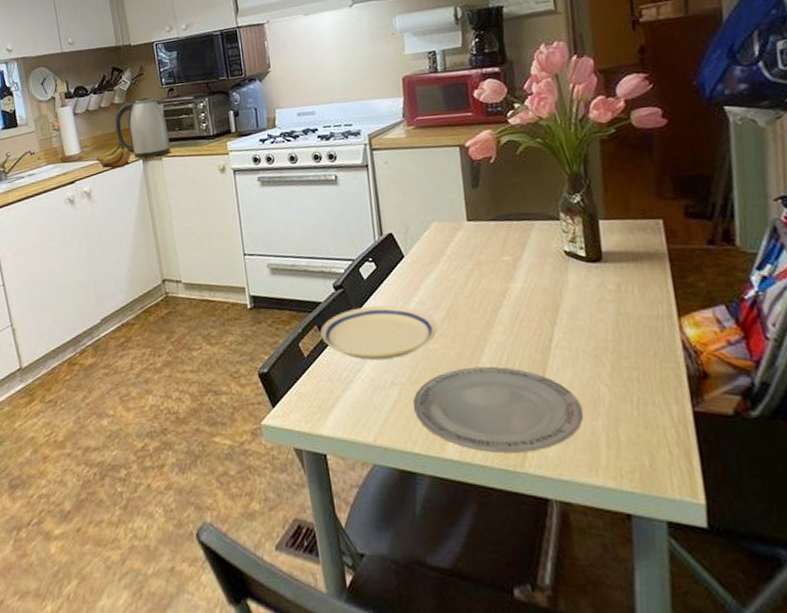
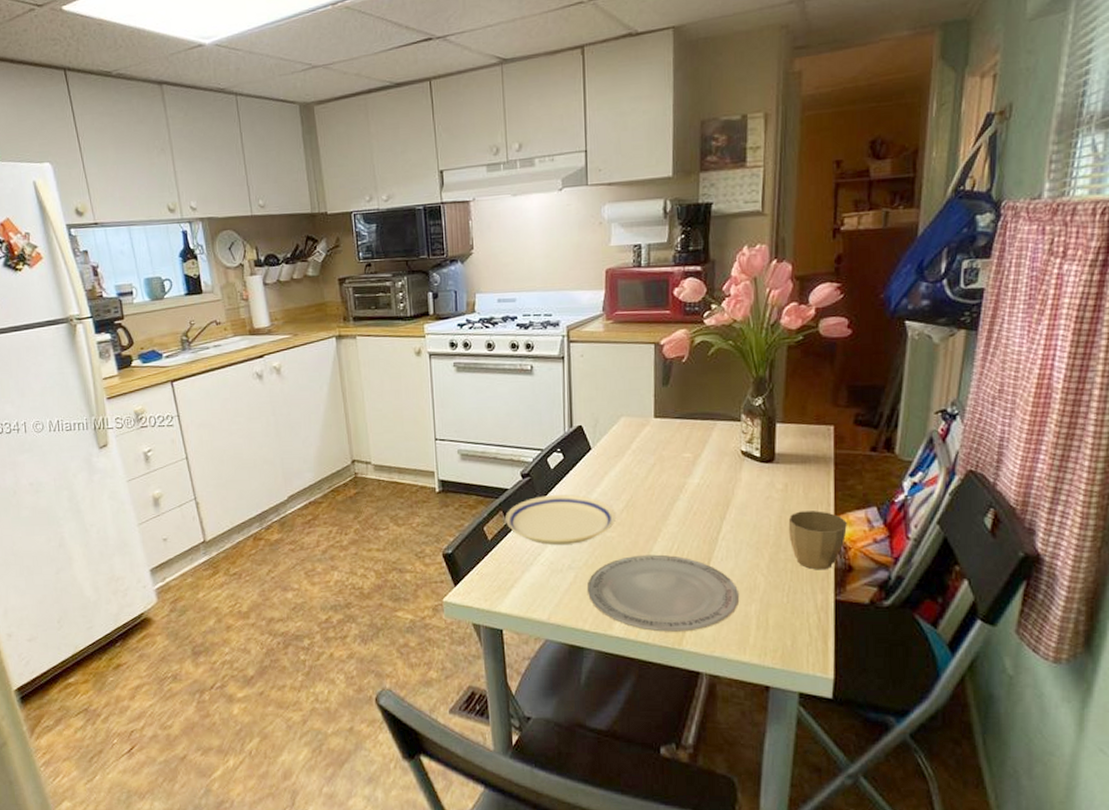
fruit: present [95,142,131,169] -> none [286,317,324,345]
kettle: present [115,97,171,159] -> none [308,271,366,337]
cup: none [626,312,695,378] -> present [788,511,847,570]

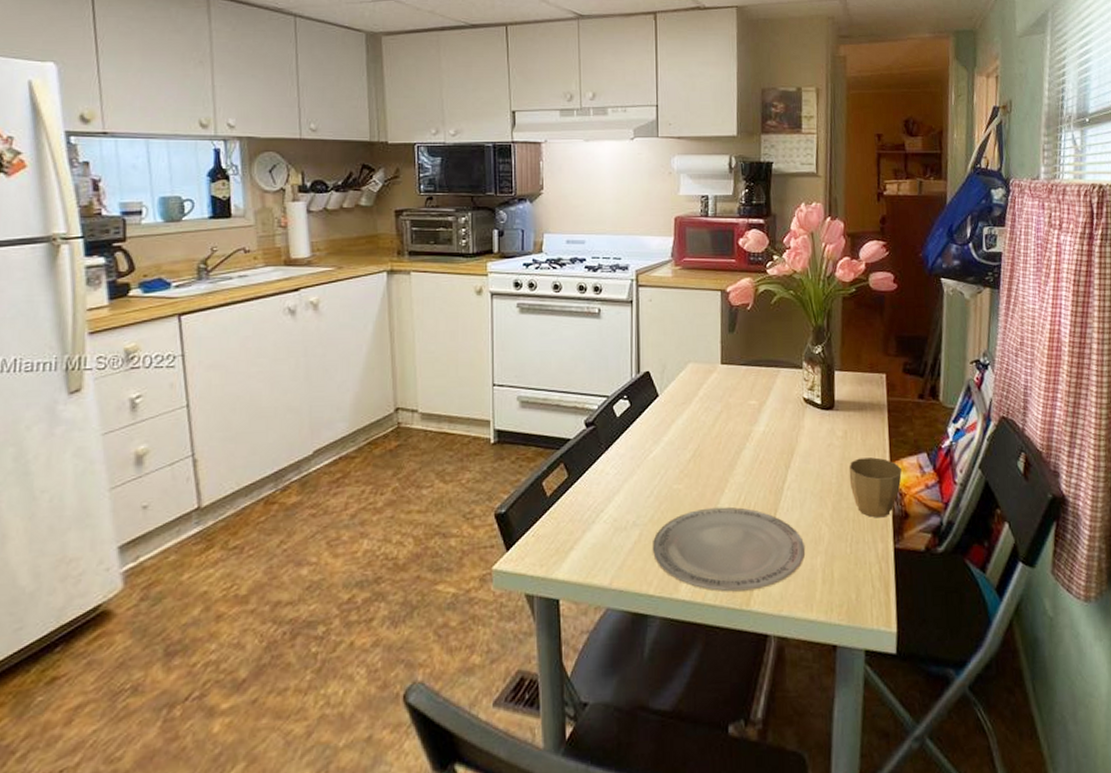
plate: present [505,495,616,545] -> none [567,444,682,500]

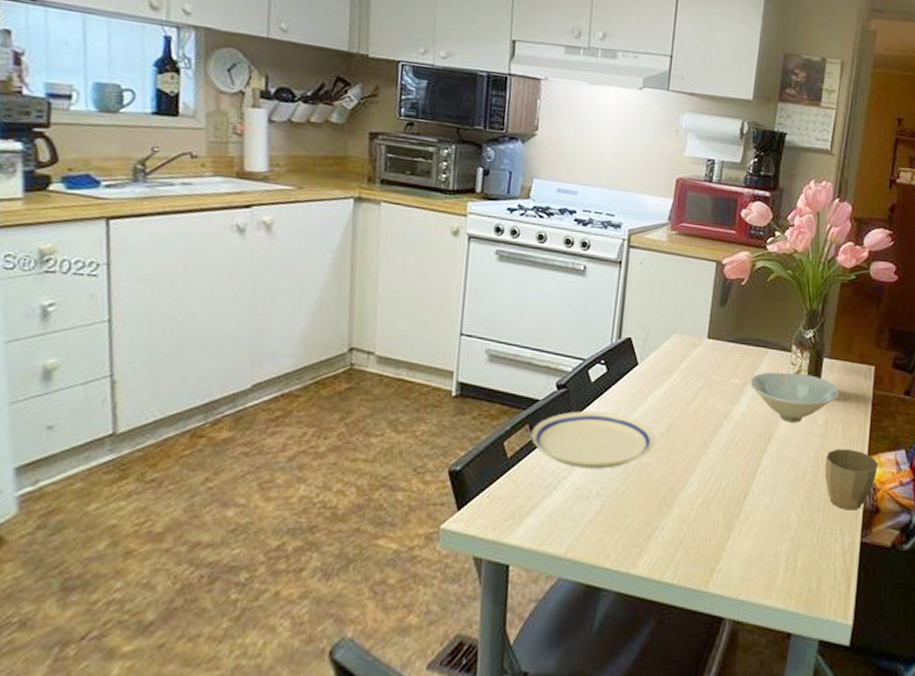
plate: none [567,444,682,500] -> present [531,411,655,468]
plate: present [652,506,806,592] -> none [613,484,772,572]
bowl: none [766,389,854,437] -> present [750,372,840,423]

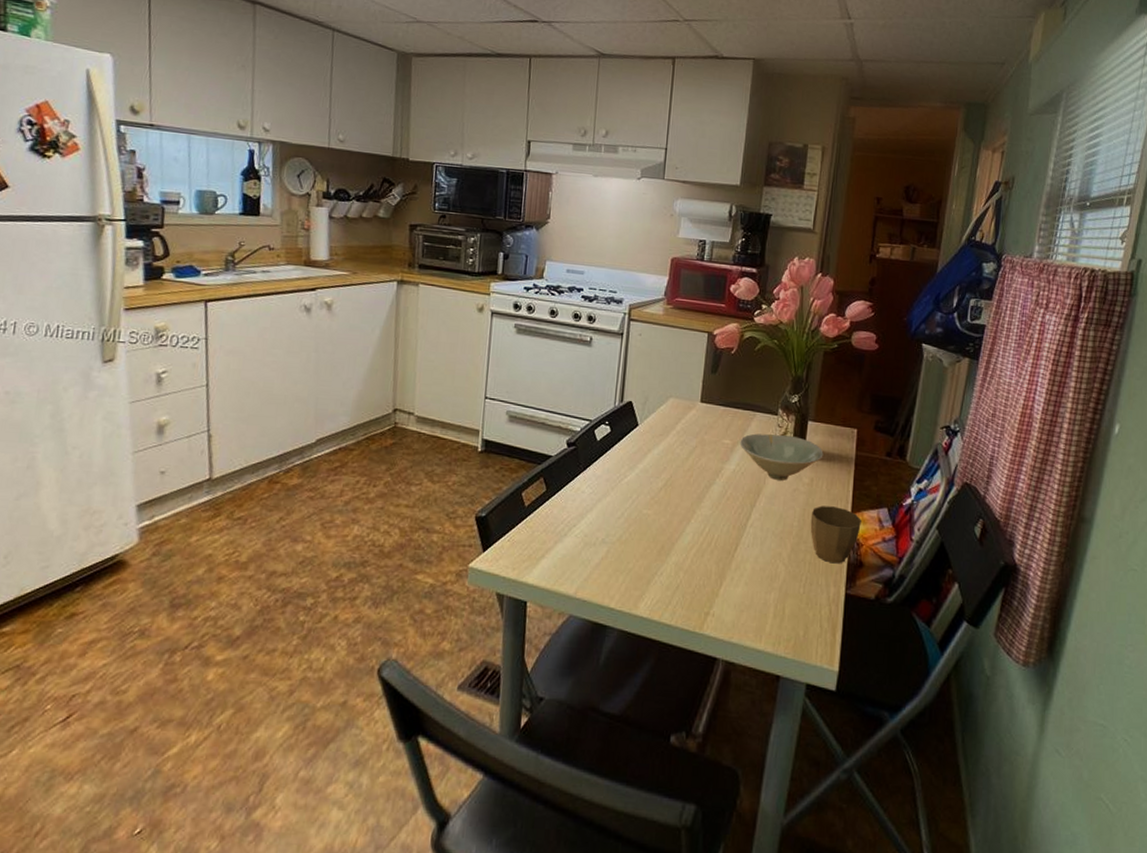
plate: present [531,411,655,468] -> none [545,466,654,518]

